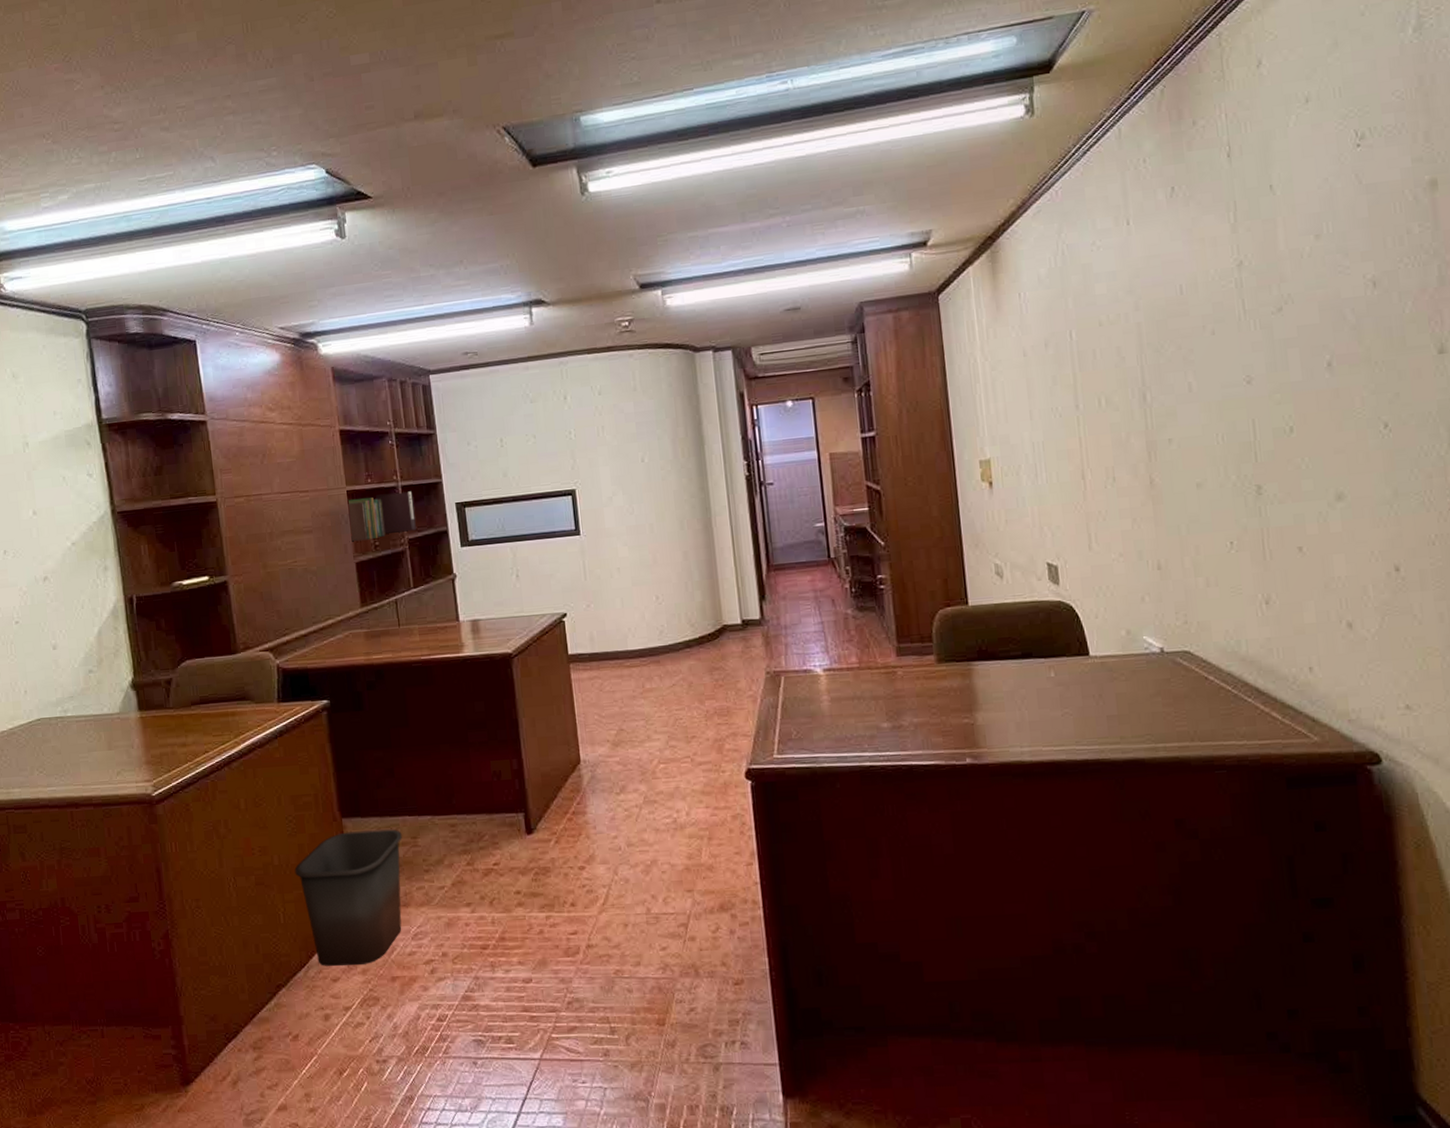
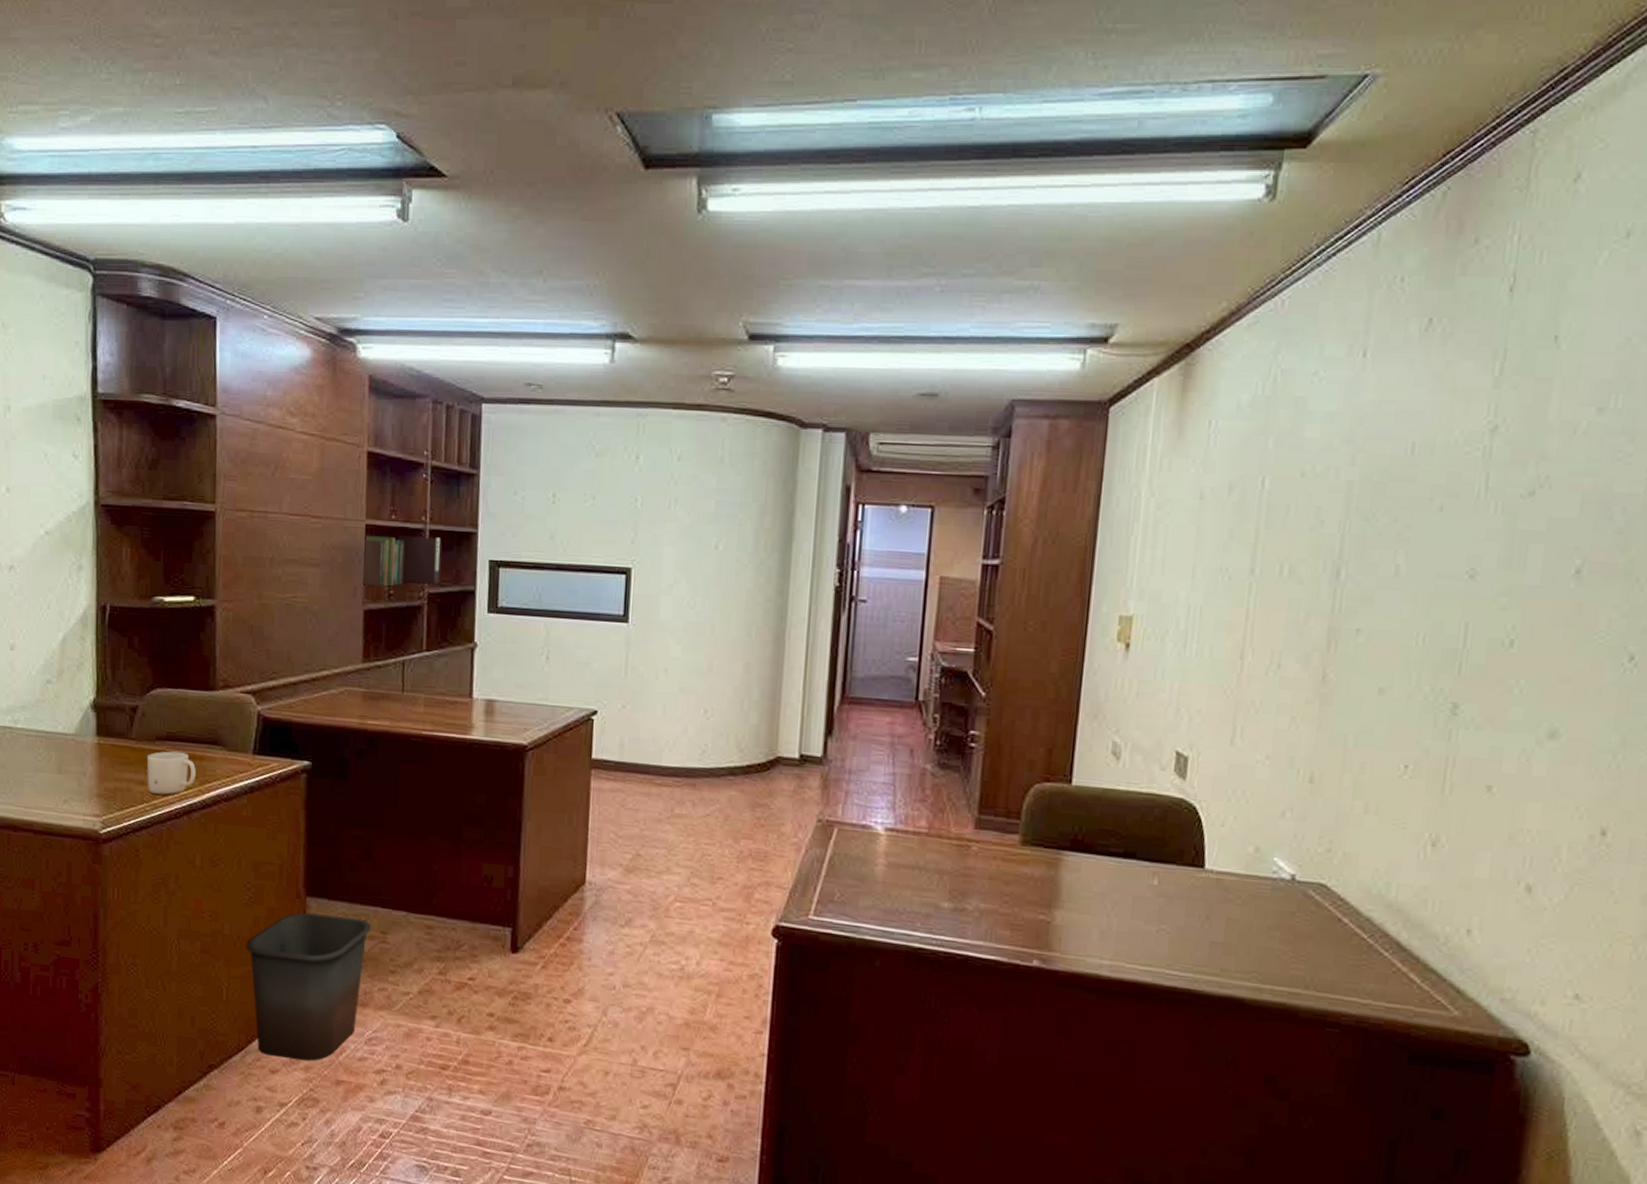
mug: none [186,711,231,753] -> present [147,751,196,795]

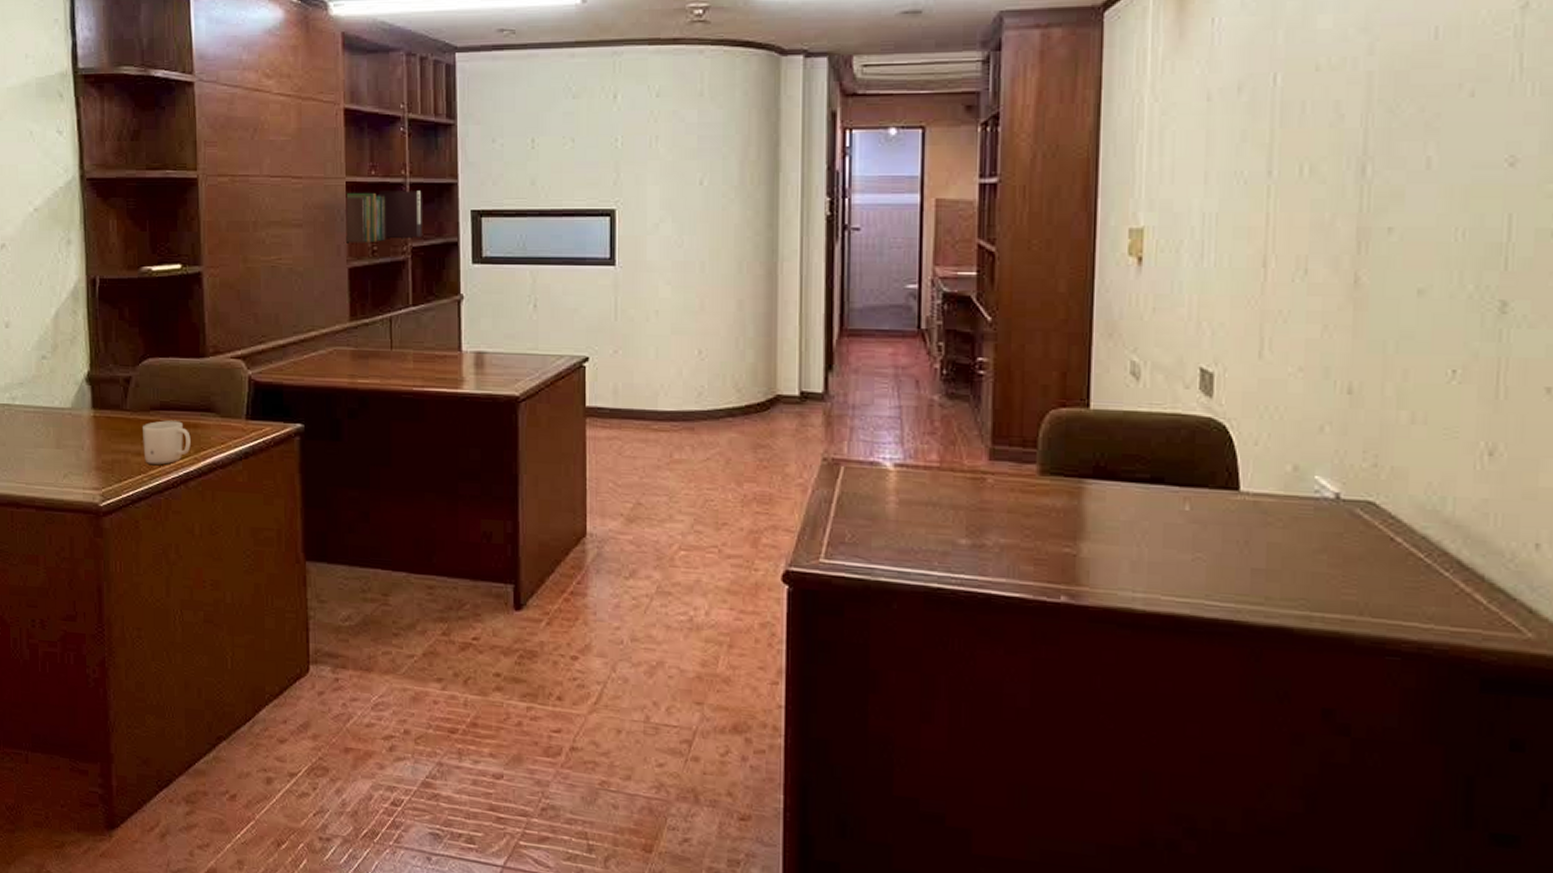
waste bin: present [245,912,371,1061] -> none [248,577,372,729]

